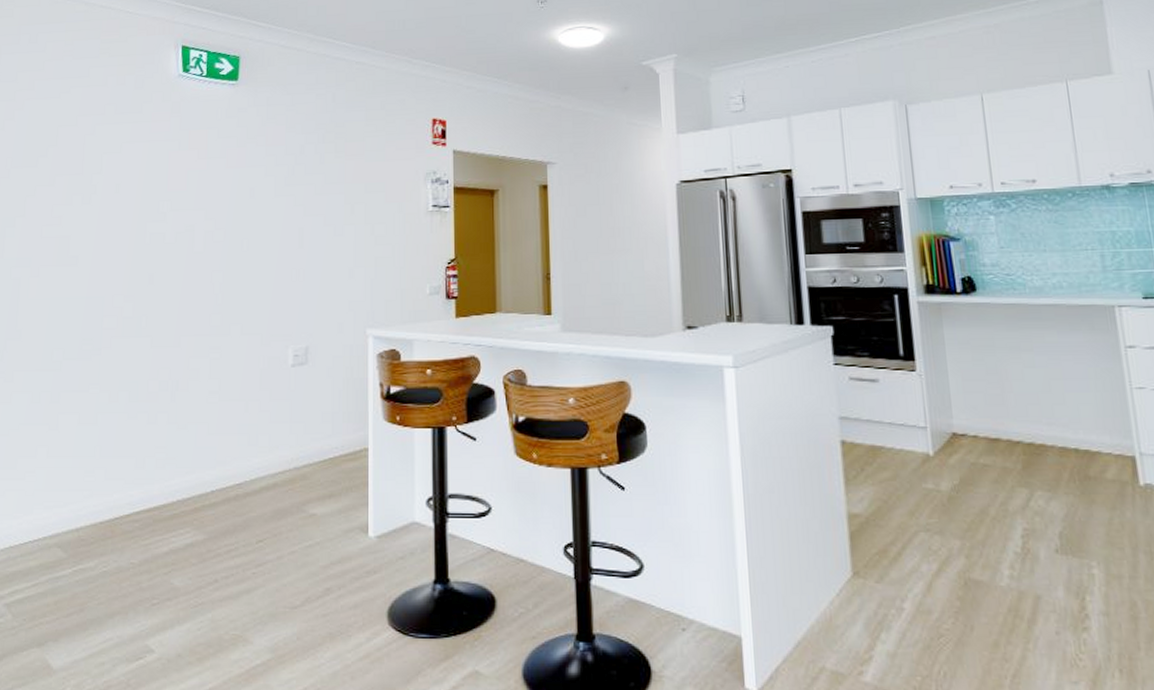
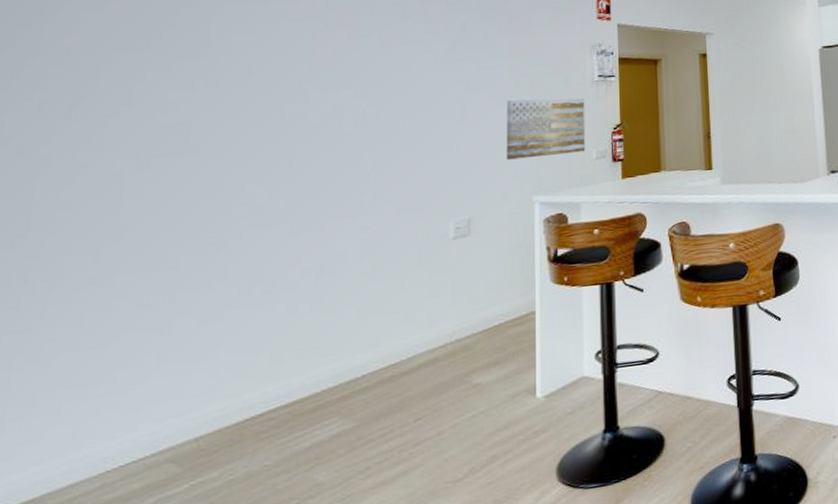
wall art: none [342,227,419,290] -> present [507,98,586,160]

